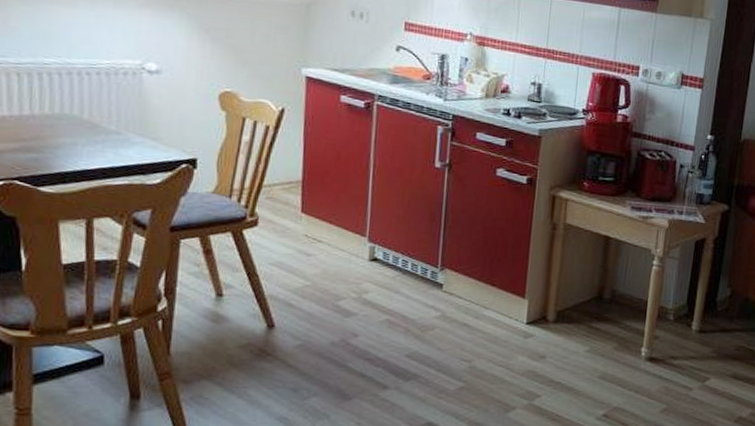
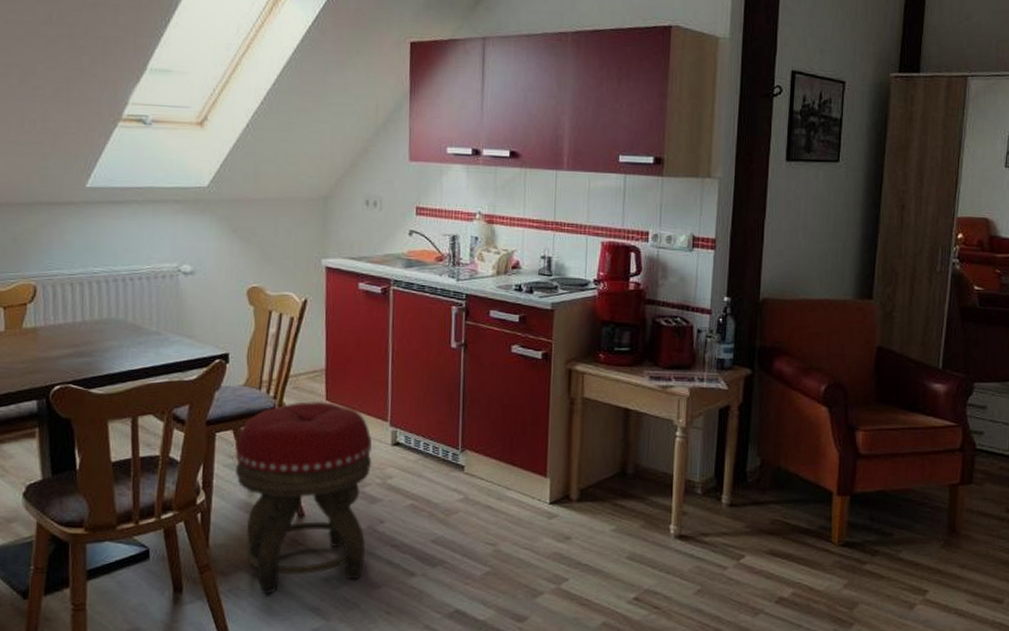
footstool: none [200,212,349,404] -> present [234,401,373,595]

